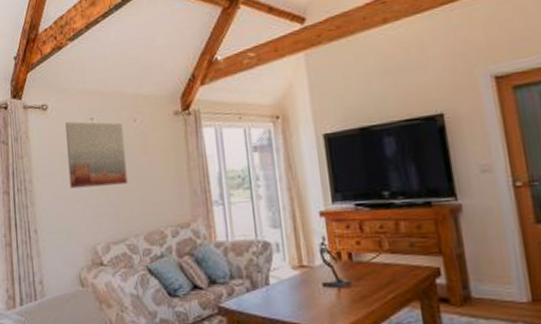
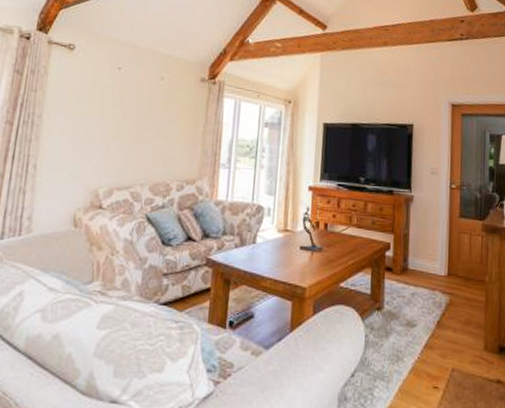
wall art: present [65,121,128,189] -> none [82,65,150,135]

